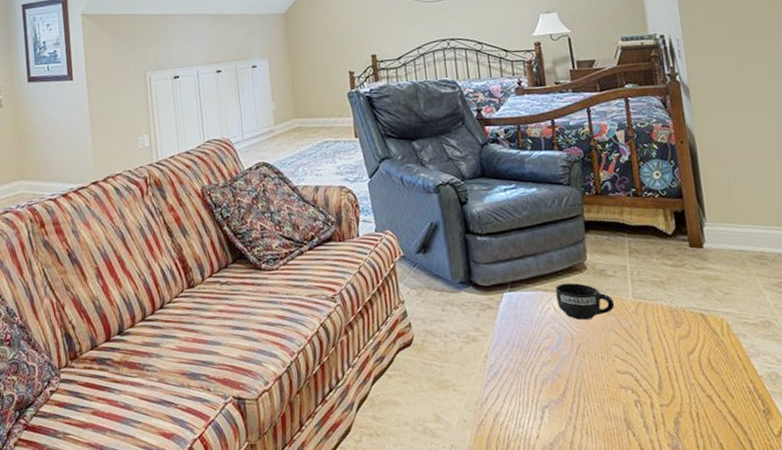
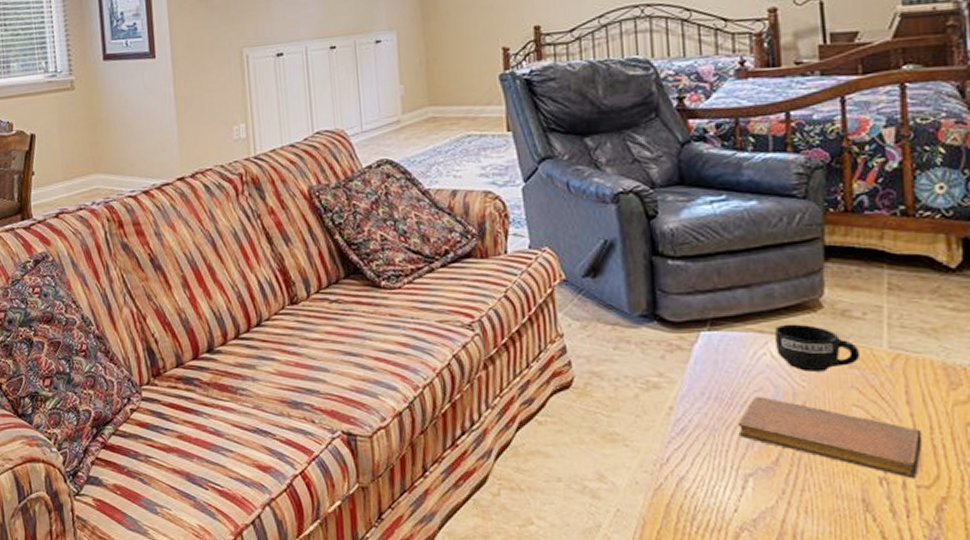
notebook: none [534,342,661,400] -> present [737,396,923,479]

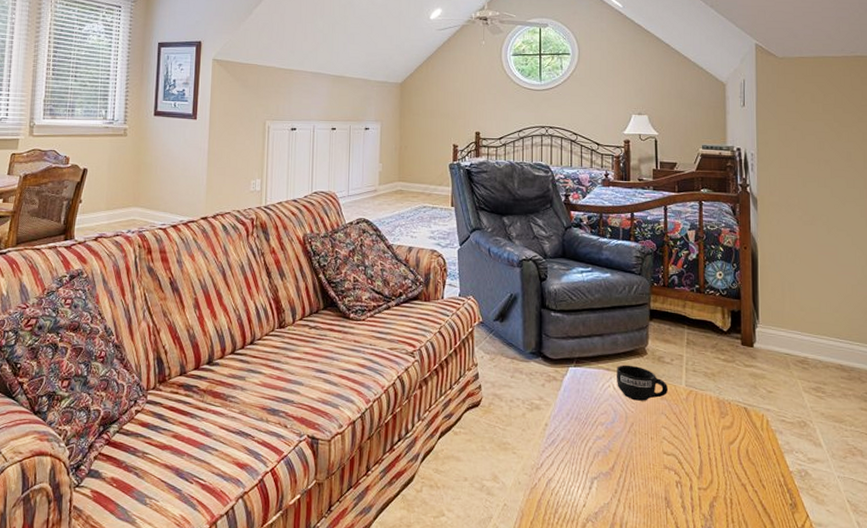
notebook: present [737,396,923,479] -> none [589,418,703,483]

